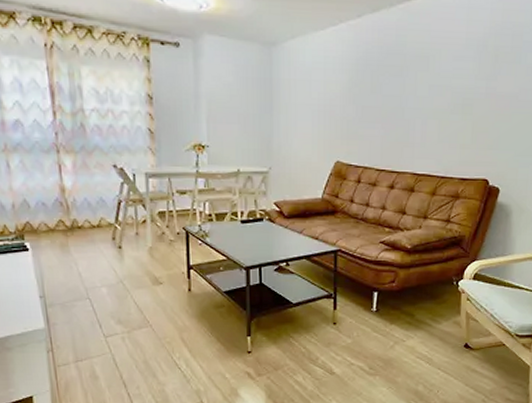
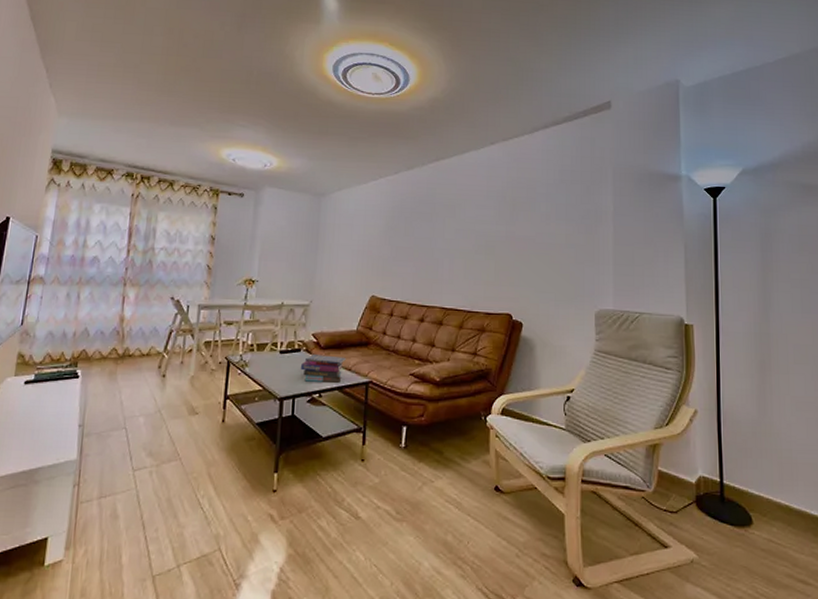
books: none [265,224,313,251] -> present [301,355,347,383]

